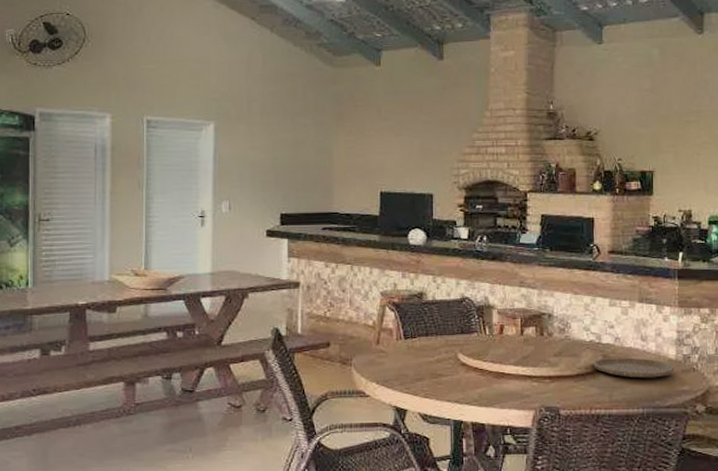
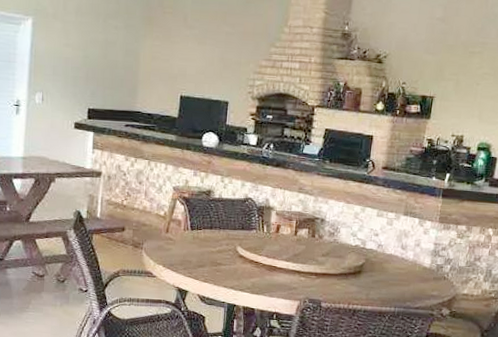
plate: present [593,358,675,378] -> none [356,261,428,283]

